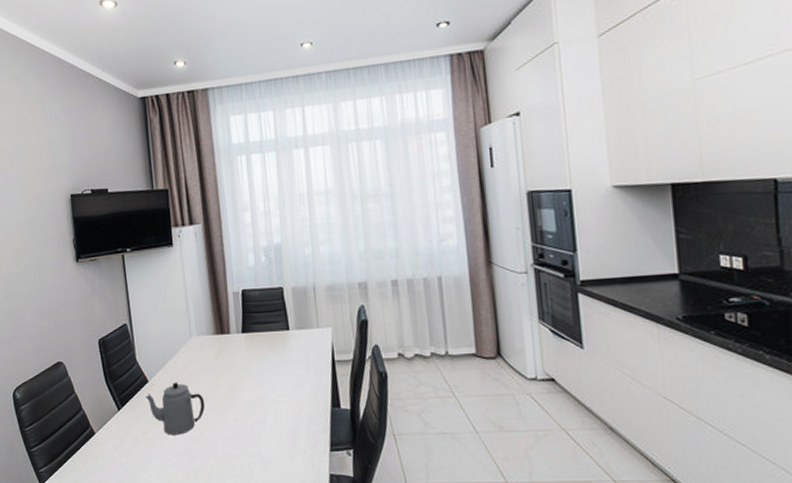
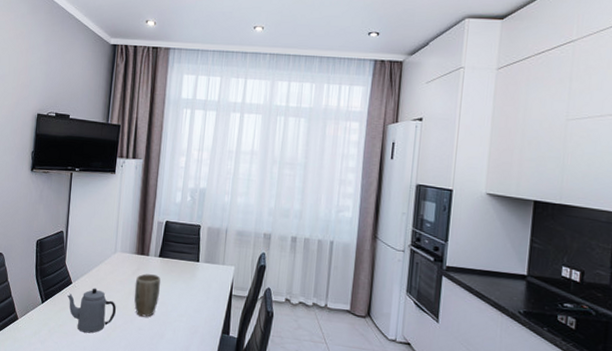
plant pot: none [220,354,251,405] -> present [134,273,161,317]

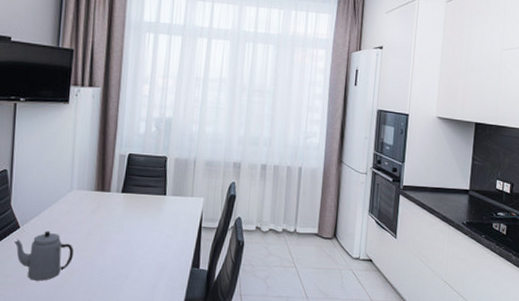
plant pot: present [134,273,161,317] -> none [94,211,124,258]

